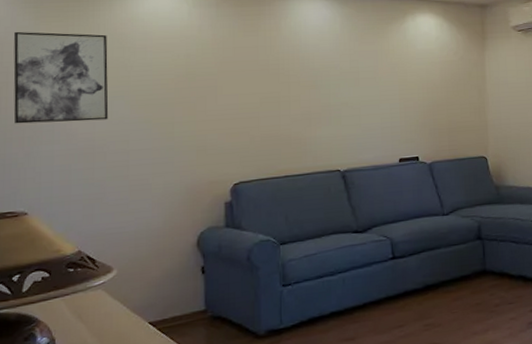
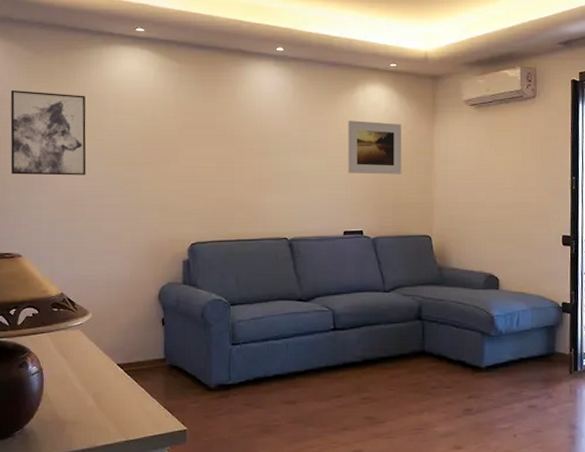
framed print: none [399,49,455,101] -> present [348,121,402,175]

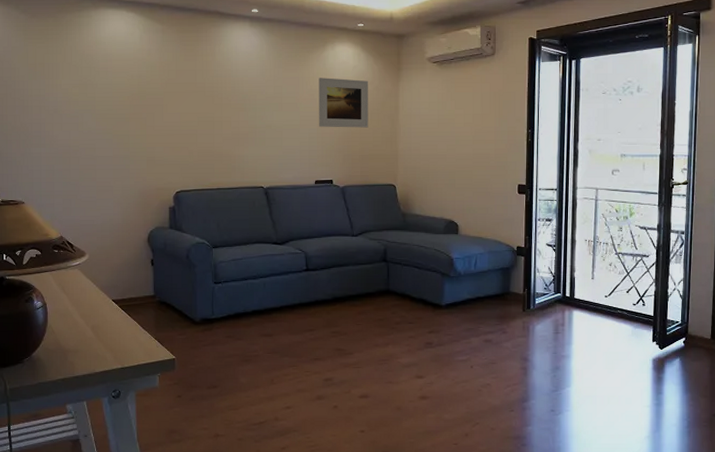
wall art: present [10,90,86,176] -> none [9,51,80,130]

